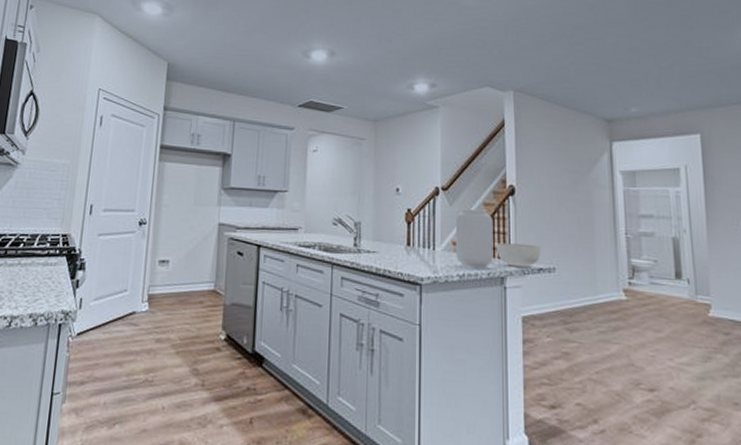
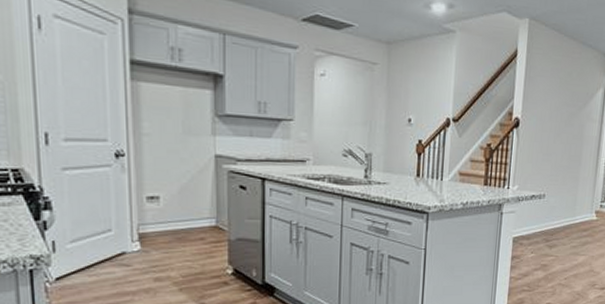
vase: present [455,208,494,269] -> none [461,140,497,197]
bowl: present [496,242,541,268] -> none [497,172,536,196]

